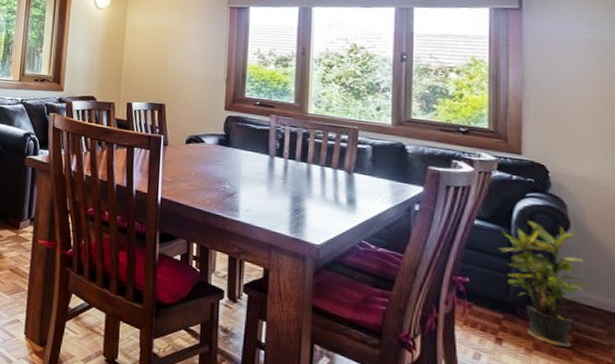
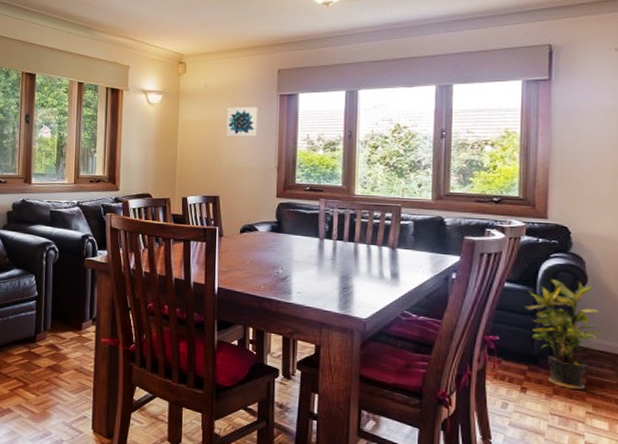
wall art: none [174,16,209,48] -> present [226,106,259,138]

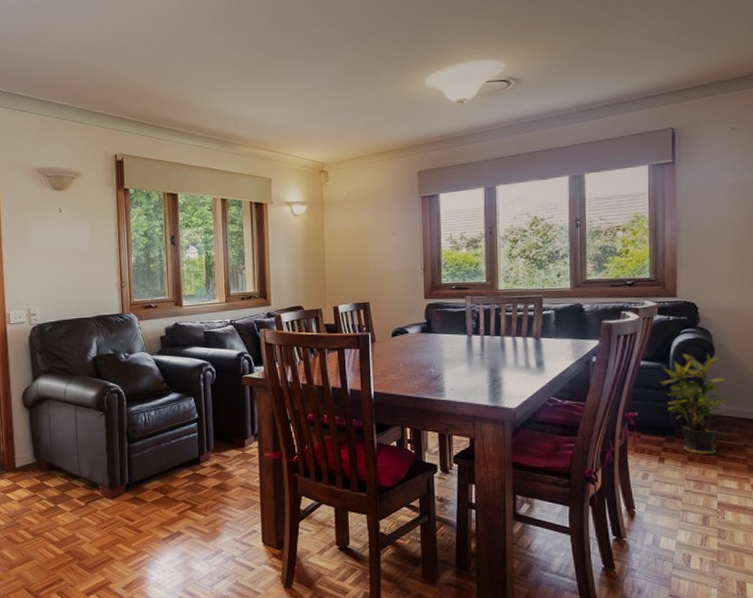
wall art: present [226,106,259,138] -> none [371,210,403,243]

